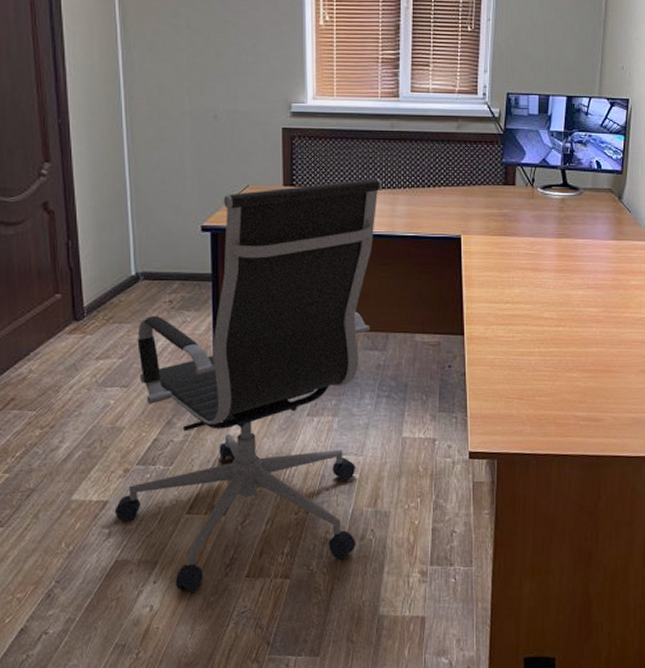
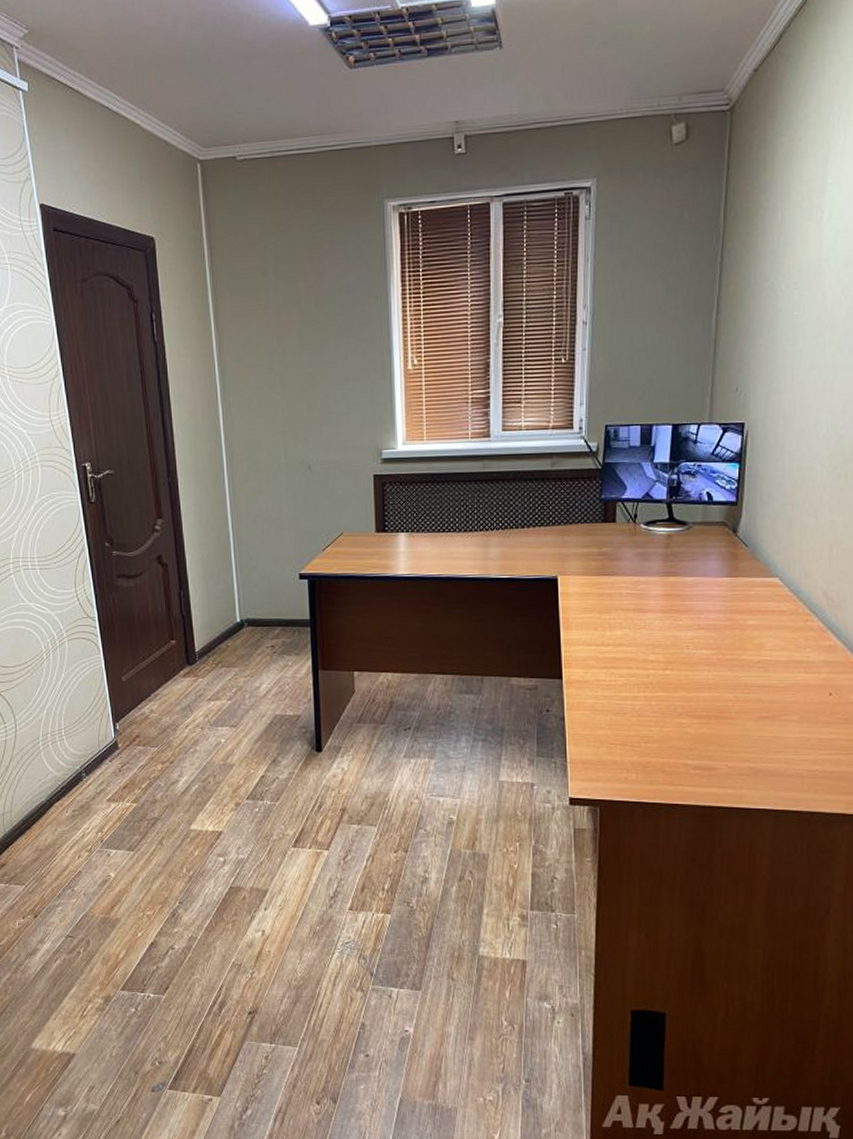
office chair: present [114,178,382,592] -> none [228,521,474,920]

